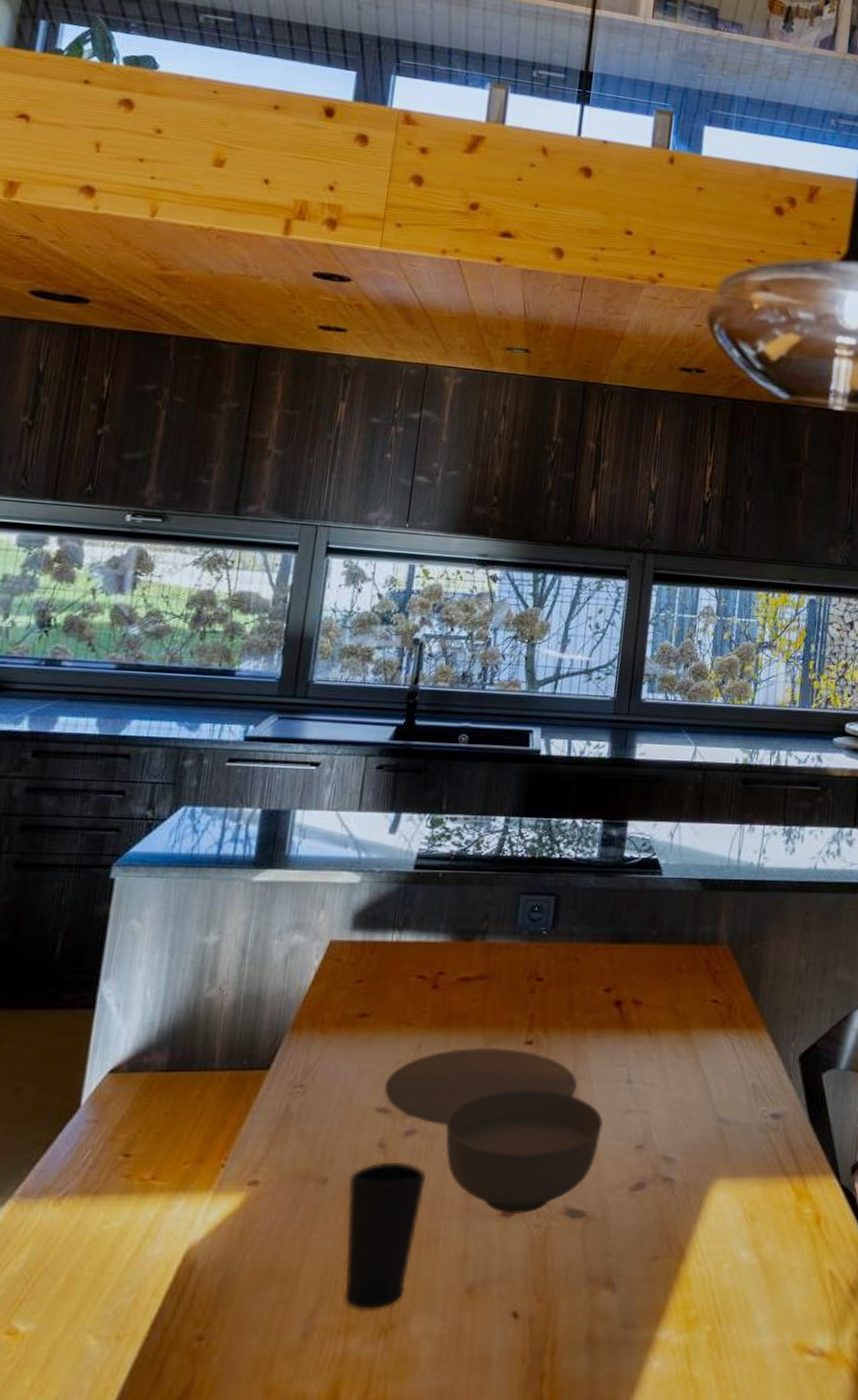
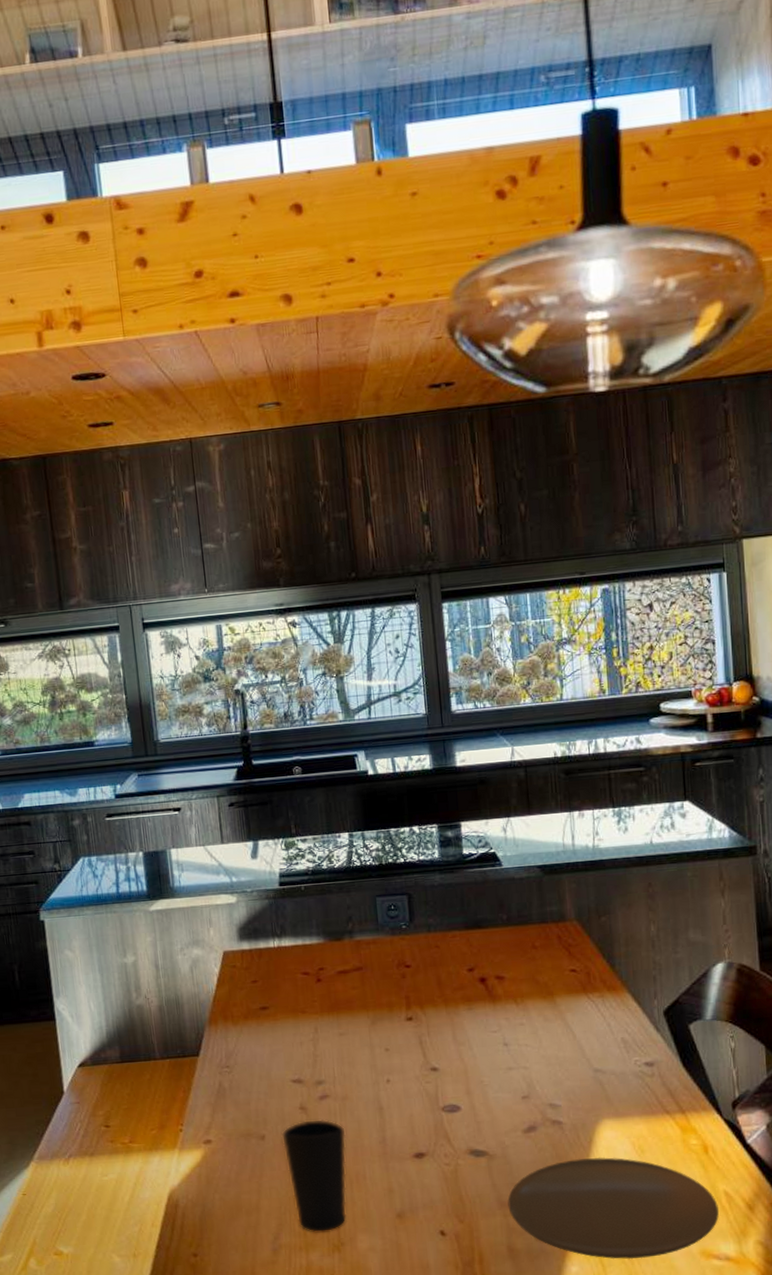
plate: present [384,1047,577,1124] -> none [294,1024,459,1090]
bowl: present [445,1089,603,1214] -> none [352,1056,489,1156]
plate: none [596,1224,822,1354] -> present [507,1157,720,1260]

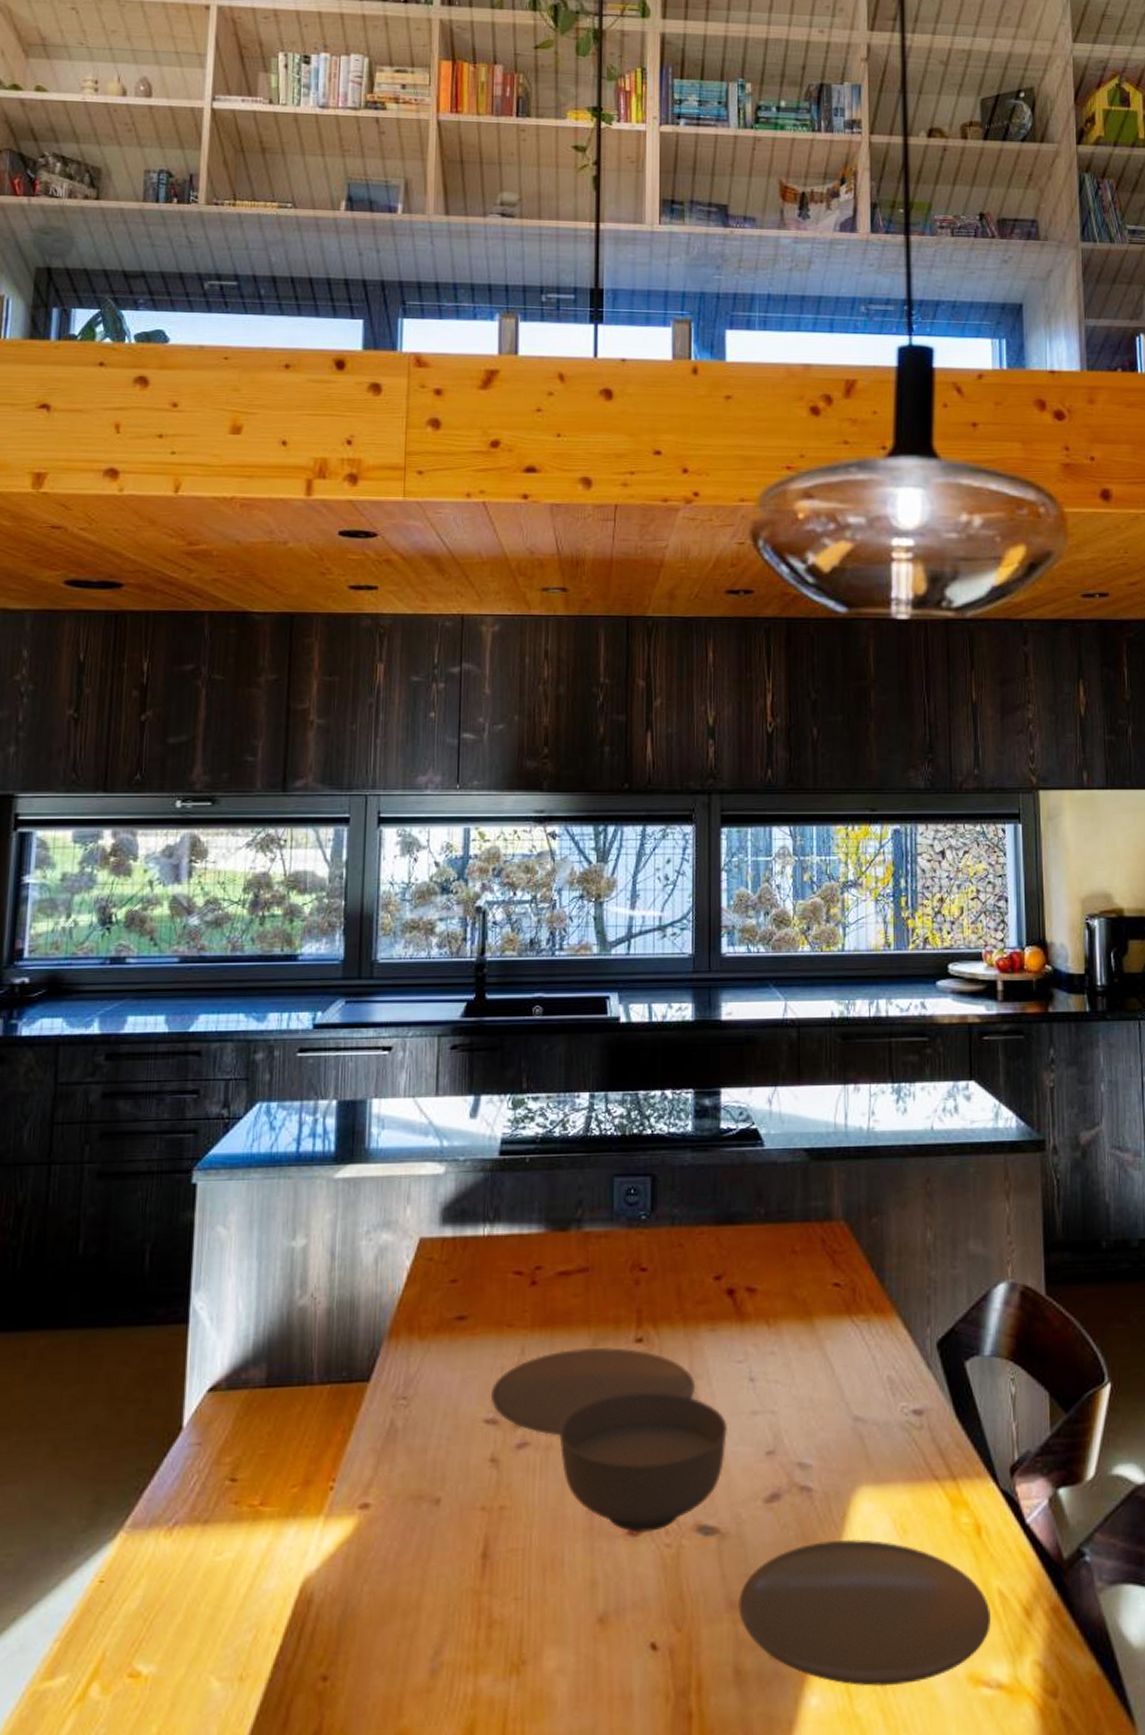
cup: present [281,1119,347,1233] -> none [461,1477,544,1645]
plate: none [294,1024,459,1090] -> present [490,1346,695,1435]
bowl: none [352,1056,489,1156] -> present [559,1392,727,1533]

